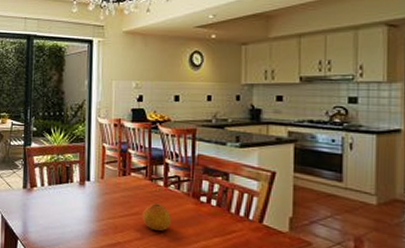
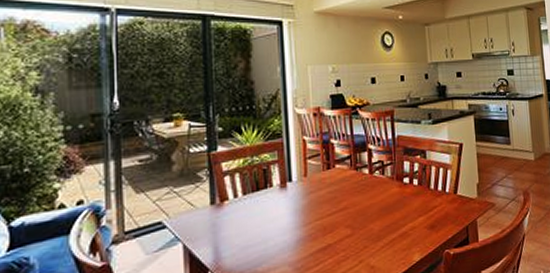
fruit: present [143,203,171,231] -> none [351,193,379,223]

